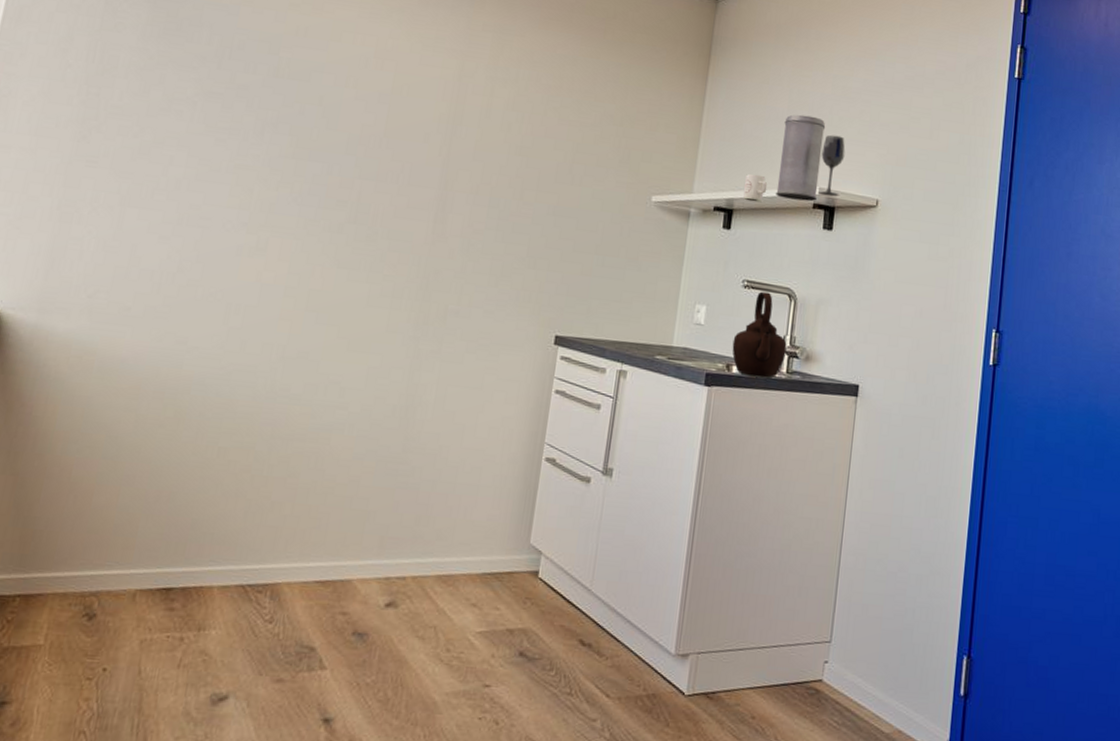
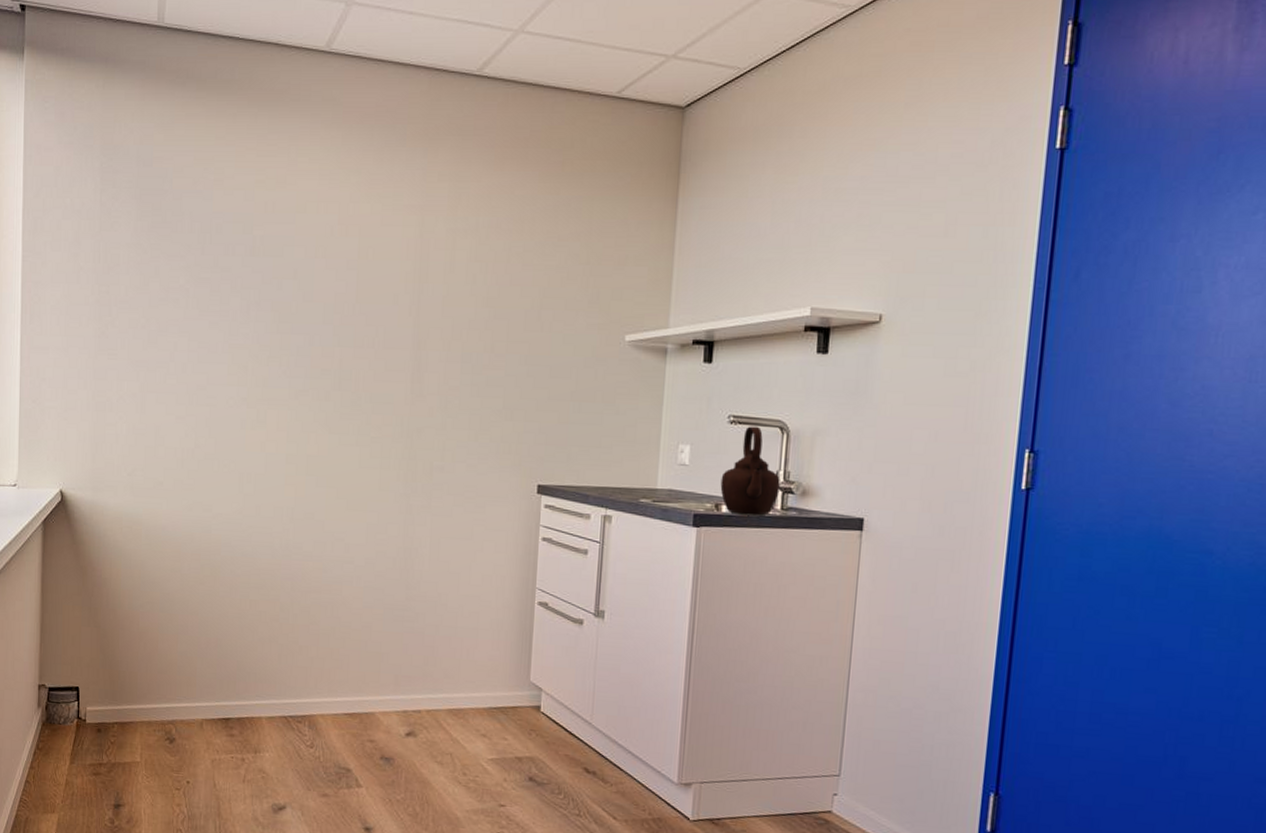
mug: present [743,173,768,203] -> none [724,300,752,331]
canister: present [776,114,826,202] -> none [761,227,817,324]
wine glass: present [817,134,846,197] -> none [809,246,841,316]

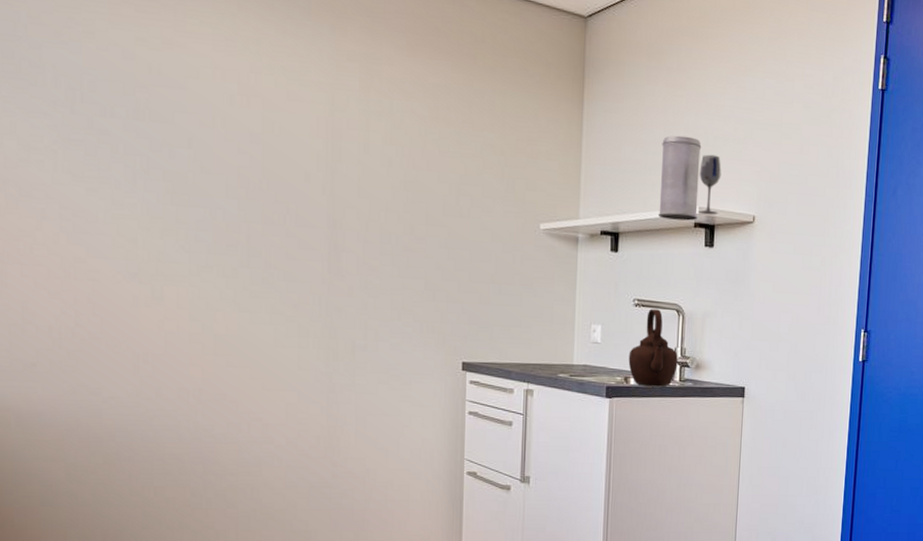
canister: none [761,227,817,324] -> present [659,135,702,221]
wine glass: none [809,246,841,316] -> present [697,154,722,215]

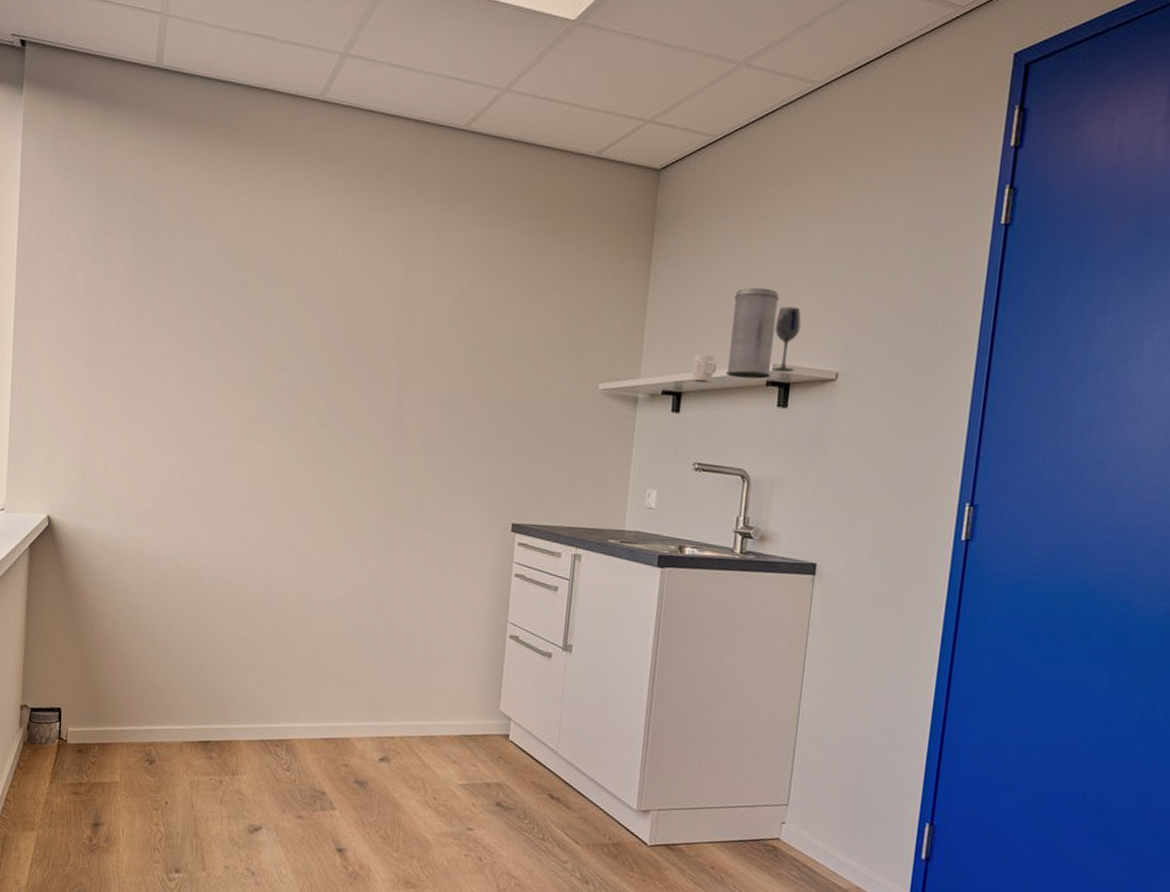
mug: none [627,196,650,225] -> present [692,354,718,384]
teapot: present [628,309,678,387] -> none [684,473,740,558]

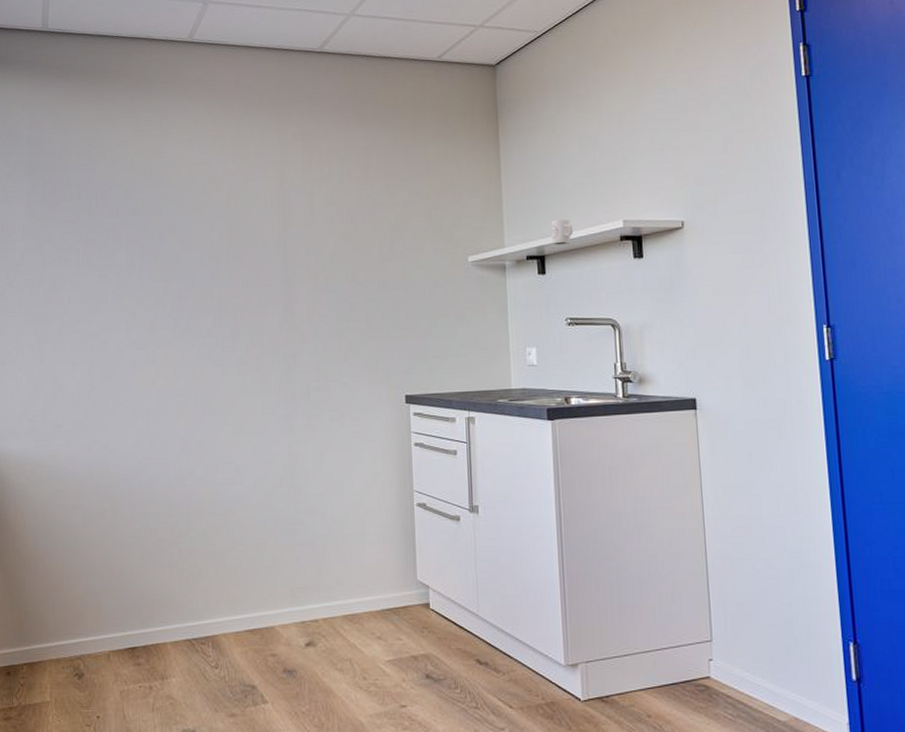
canister: present [726,287,780,379] -> none [578,155,622,236]
wine glass: present [771,306,802,373] -> none [619,168,644,227]

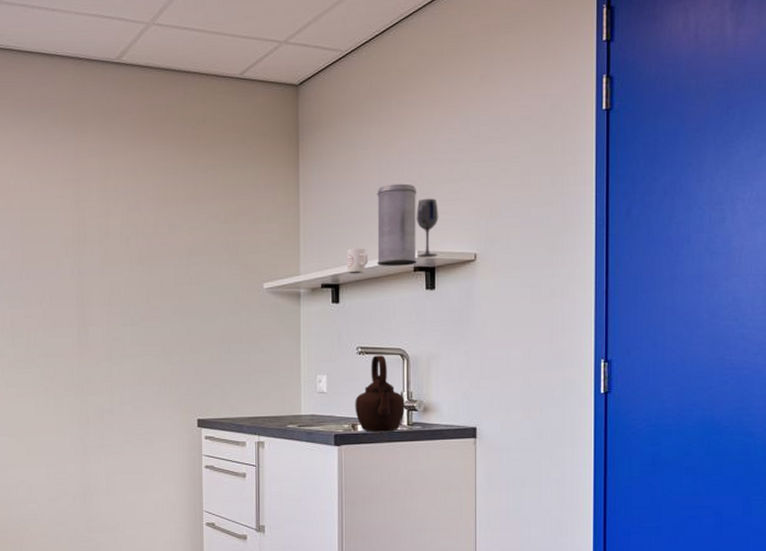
teapot: none [566,326,619,405] -> present [355,355,405,432]
canister: none [578,155,622,236] -> present [377,183,417,266]
wine glass: none [619,168,644,227] -> present [416,198,439,258]

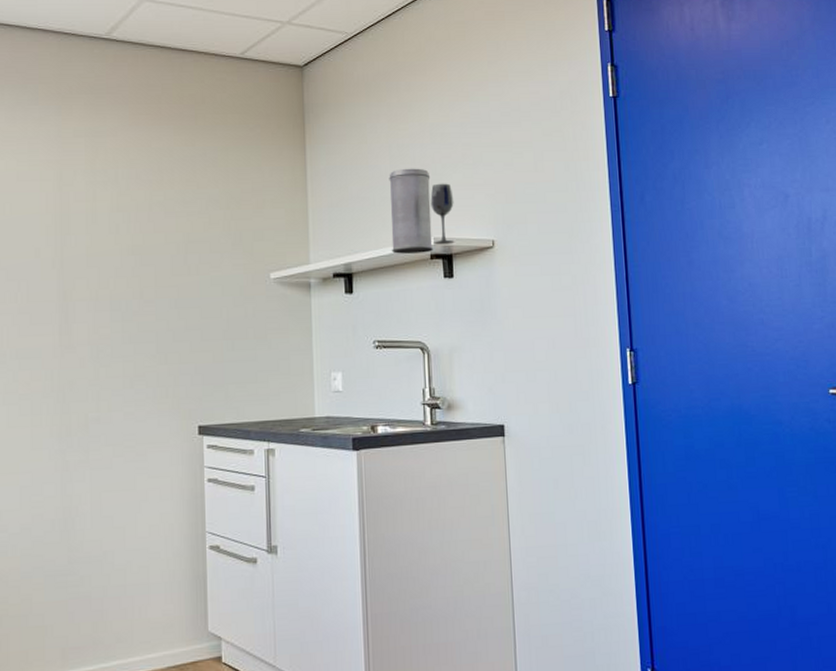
mug: present [346,248,369,274] -> none [359,234,383,263]
teapot: present [355,355,405,432] -> none [373,349,428,434]

